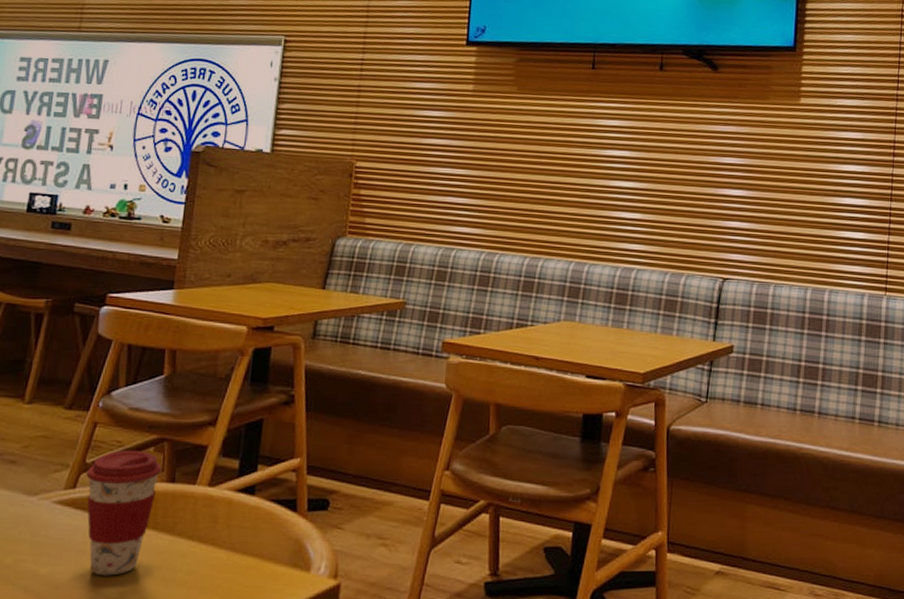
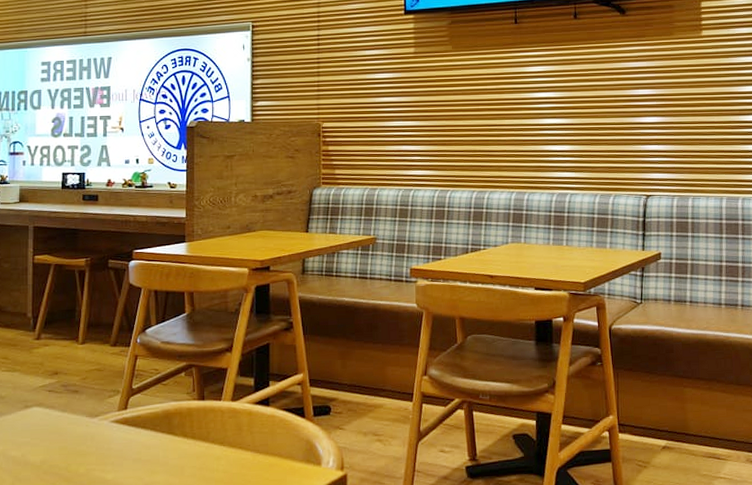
coffee cup: present [86,450,162,576] -> none [134,376,193,478]

